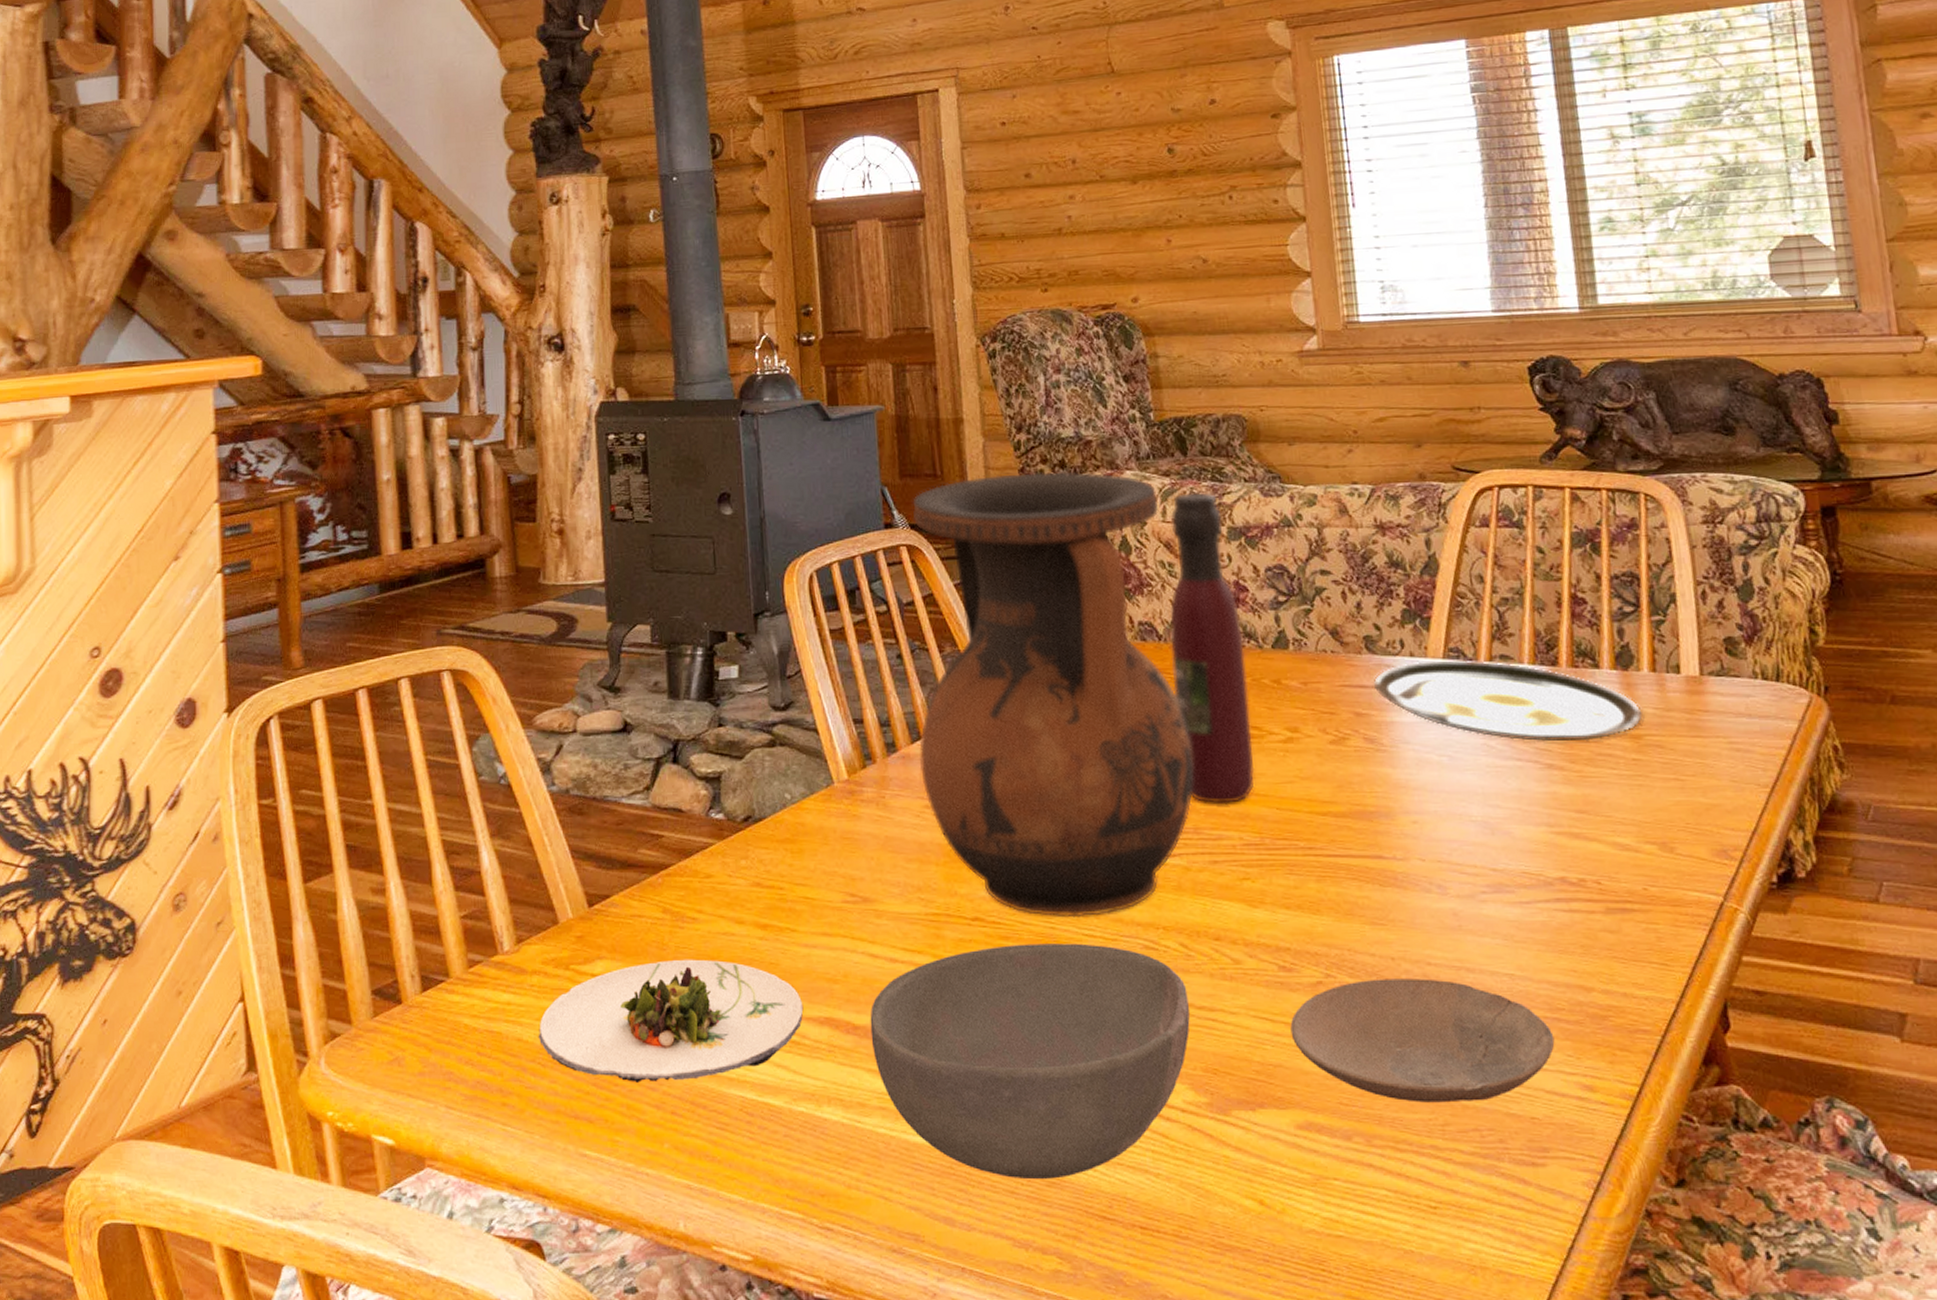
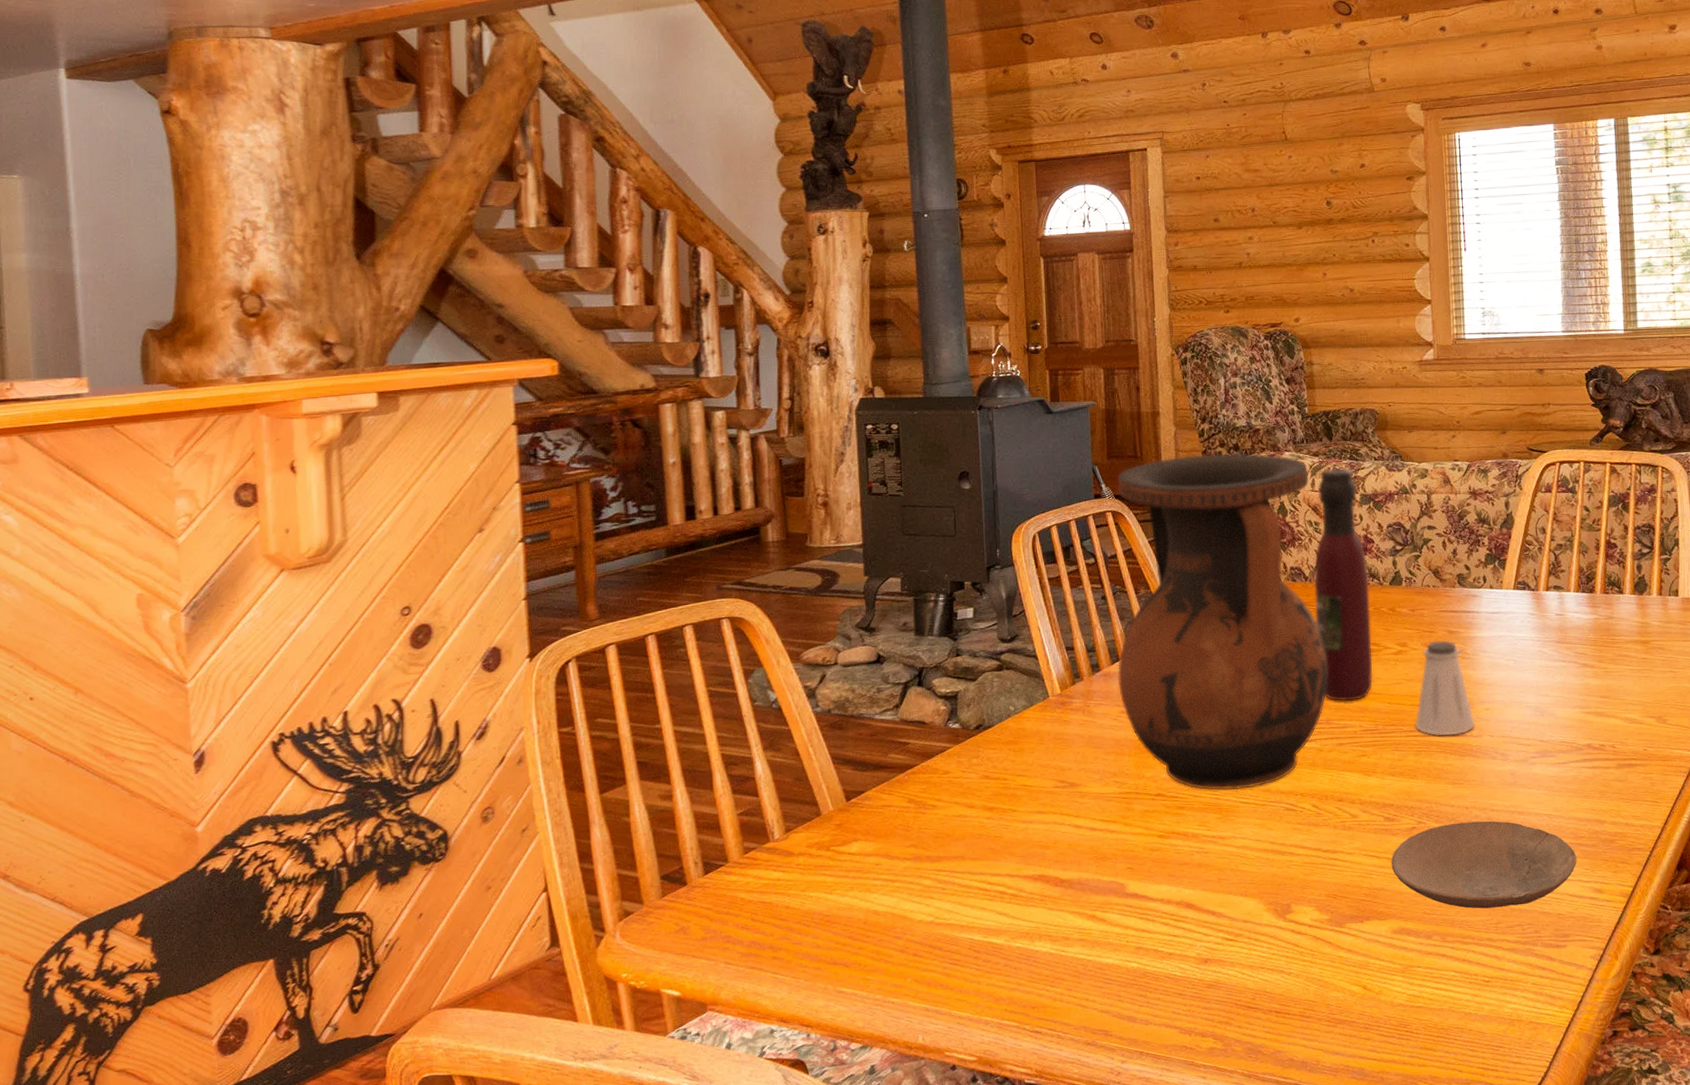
salad plate: present [538,959,804,1082] -> none [803,837,1021,934]
bowl: present [870,943,1190,1179] -> none [1074,809,1318,984]
saltshaker: none [1314,725,1398,857] -> present [1415,640,1475,736]
plate: present [1373,659,1643,742] -> none [1462,590,1651,648]

